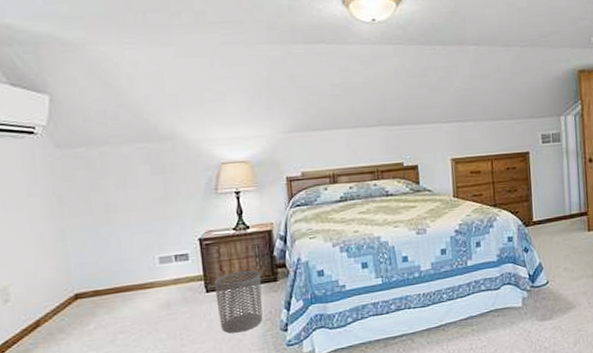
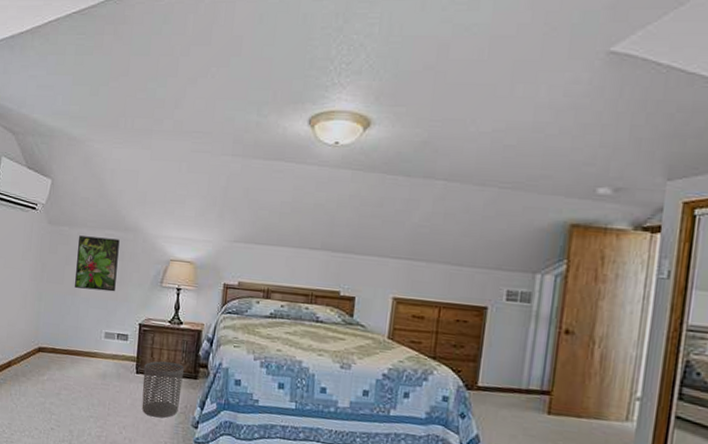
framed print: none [102,151,162,216] -> present [75,235,120,292]

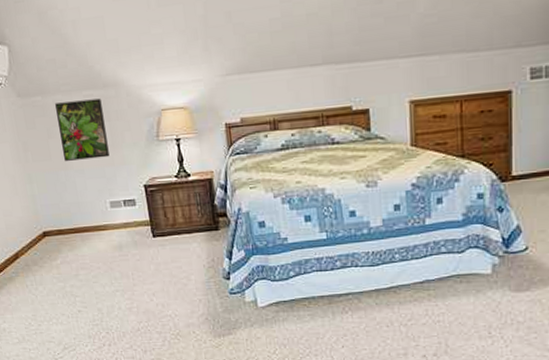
waste bin: present [141,361,184,418] -> none [159,217,206,277]

